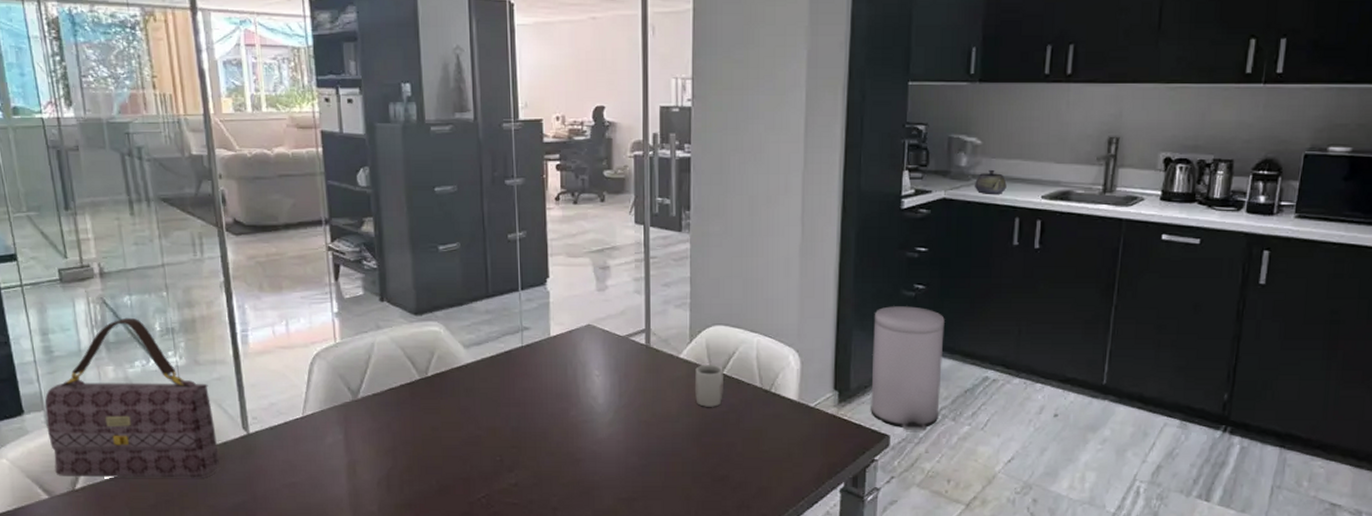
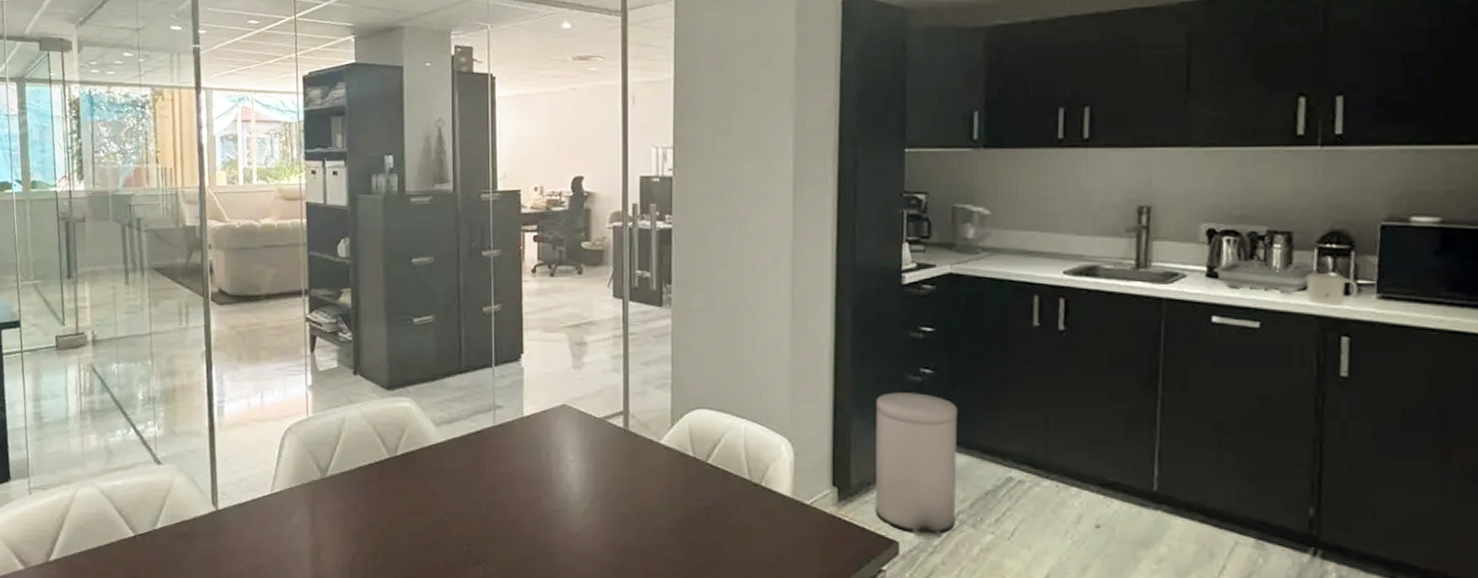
handbag: present [44,317,221,478] -> none [29,385,188,555]
mug: present [694,365,723,407] -> none [676,452,708,500]
teapot: present [975,169,1007,195] -> none [985,242,1022,270]
dish rack: none [1166,185,1254,215] -> present [1213,260,1322,295]
mug: none [1239,196,1281,224] -> present [1306,273,1358,306]

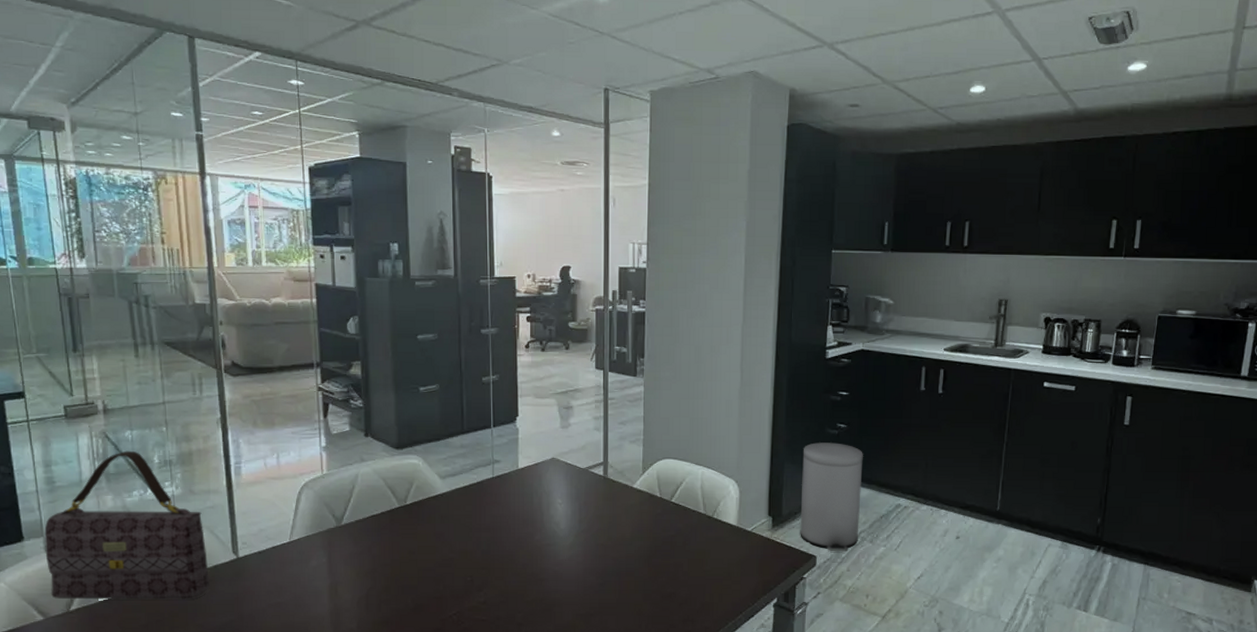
handbag: none [29,385,188,555] -> present [44,450,210,600]
dish rack: present [1213,260,1322,295] -> none [1047,340,1118,366]
mug: present [1306,273,1358,306] -> none [1107,351,1140,374]

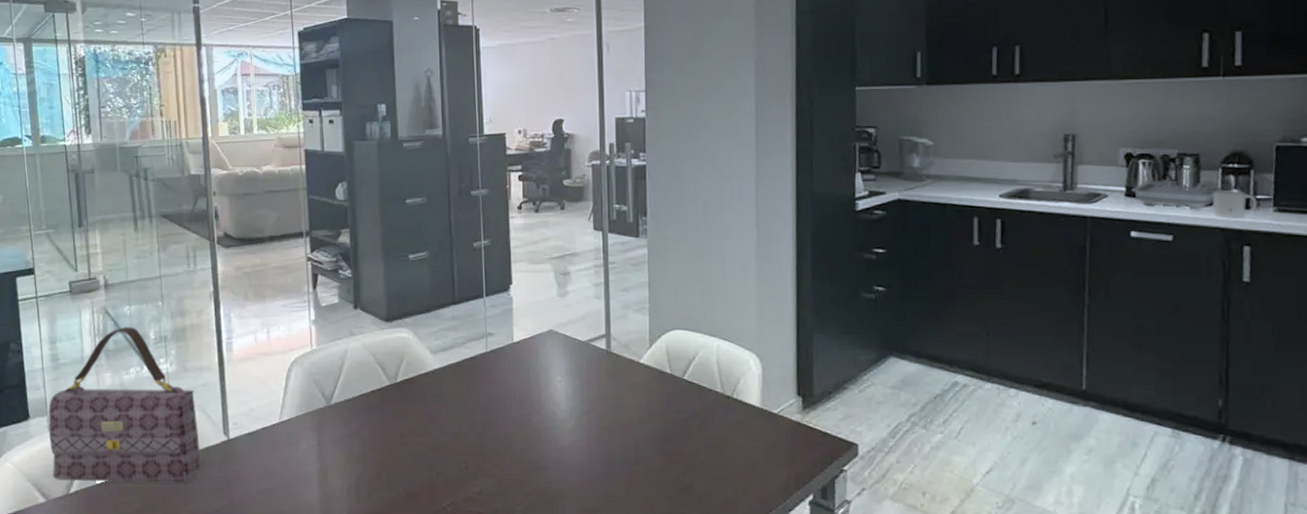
pedal bin: present [800,442,863,552] -> none [834,309,909,440]
dish rack: none [1047,340,1118,366] -> present [1131,180,1226,210]
mug: none [1107,351,1140,374] -> present [1212,190,1258,219]

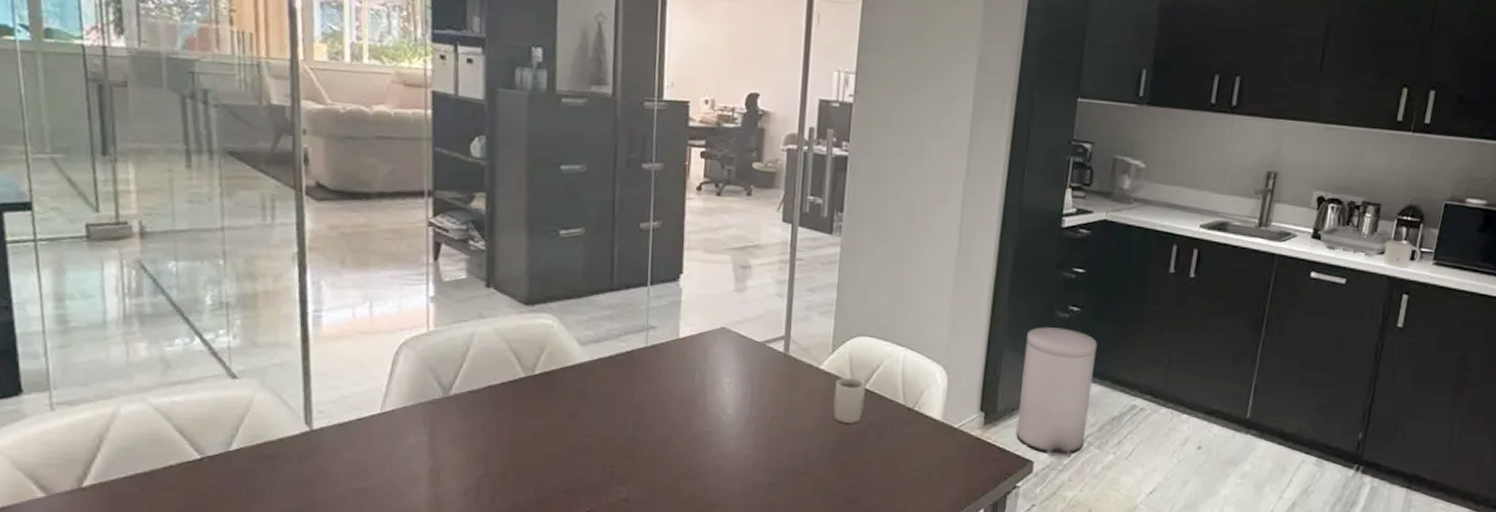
handbag: present [48,326,202,483] -> none [51,286,273,479]
mug: none [655,370,685,413] -> present [833,377,866,423]
pedal bin: none [834,309,909,440] -> present [1016,327,1097,458]

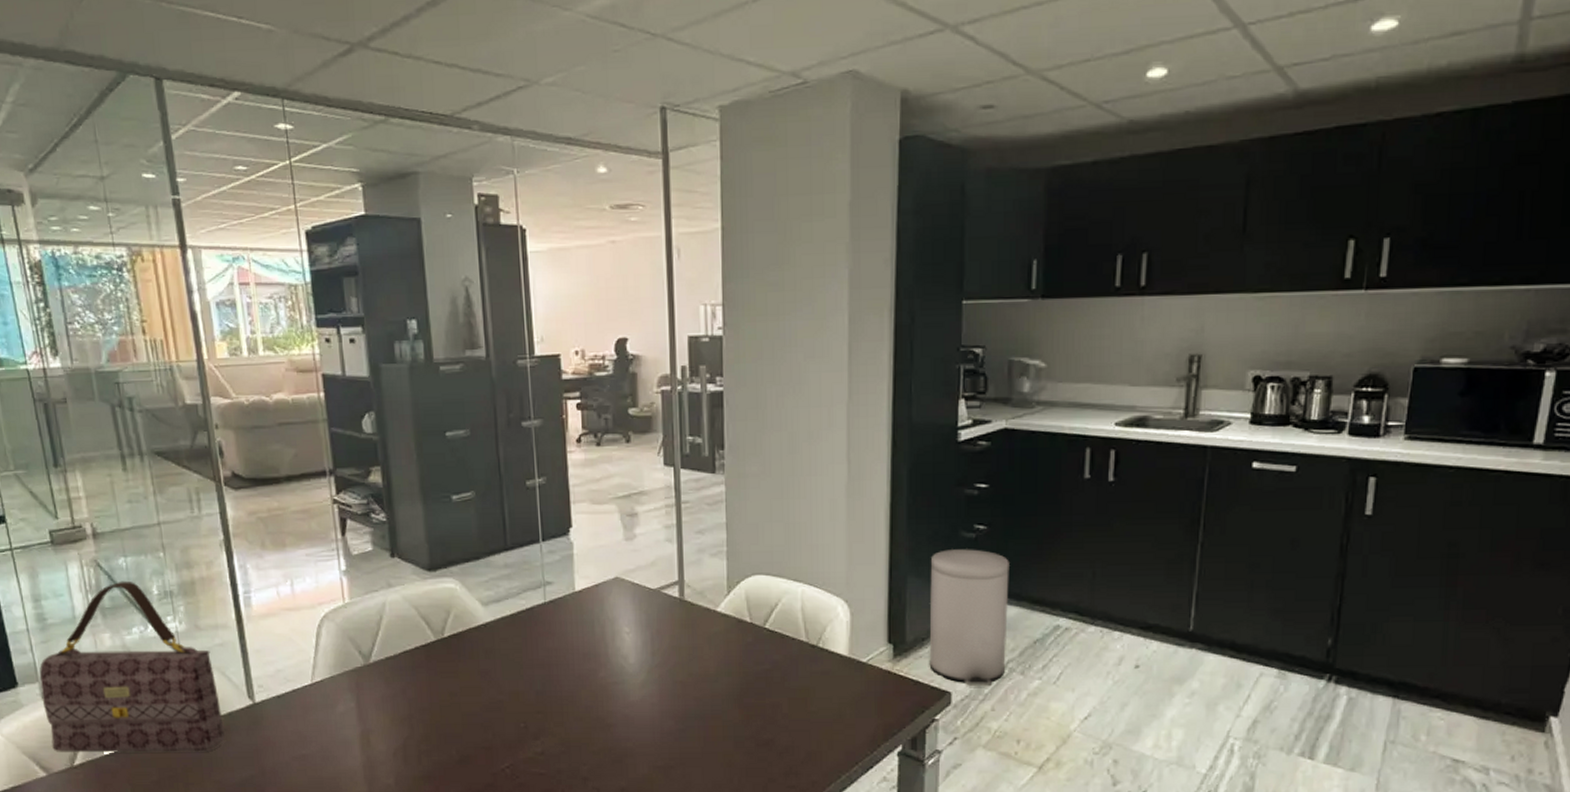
handbag: none [51,286,273,479] -> present [39,580,226,753]
mug: present [833,377,866,423] -> none [733,618,766,665]
dish rack: present [1317,224,1398,257] -> none [1256,405,1357,438]
mug: present [1383,240,1421,269] -> none [1340,416,1388,448]

